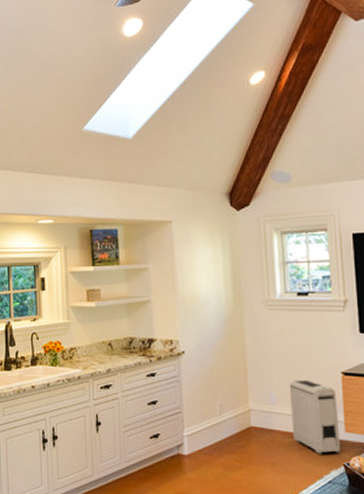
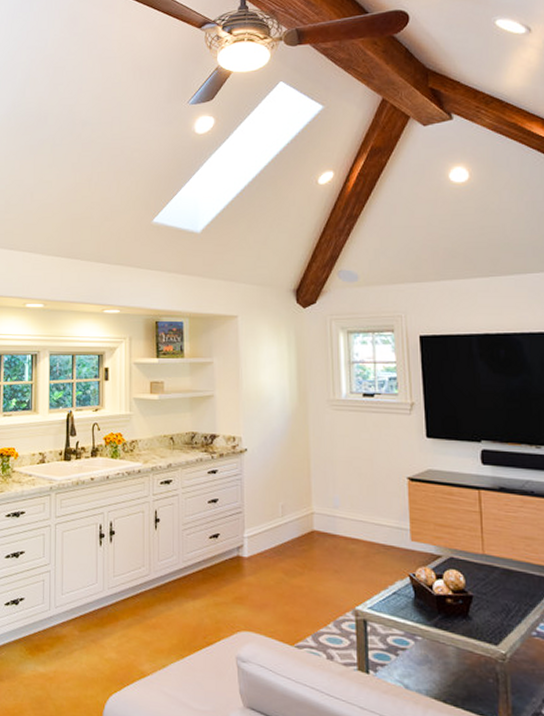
air purifier: present [289,380,340,454] -> none [353,484,406,563]

